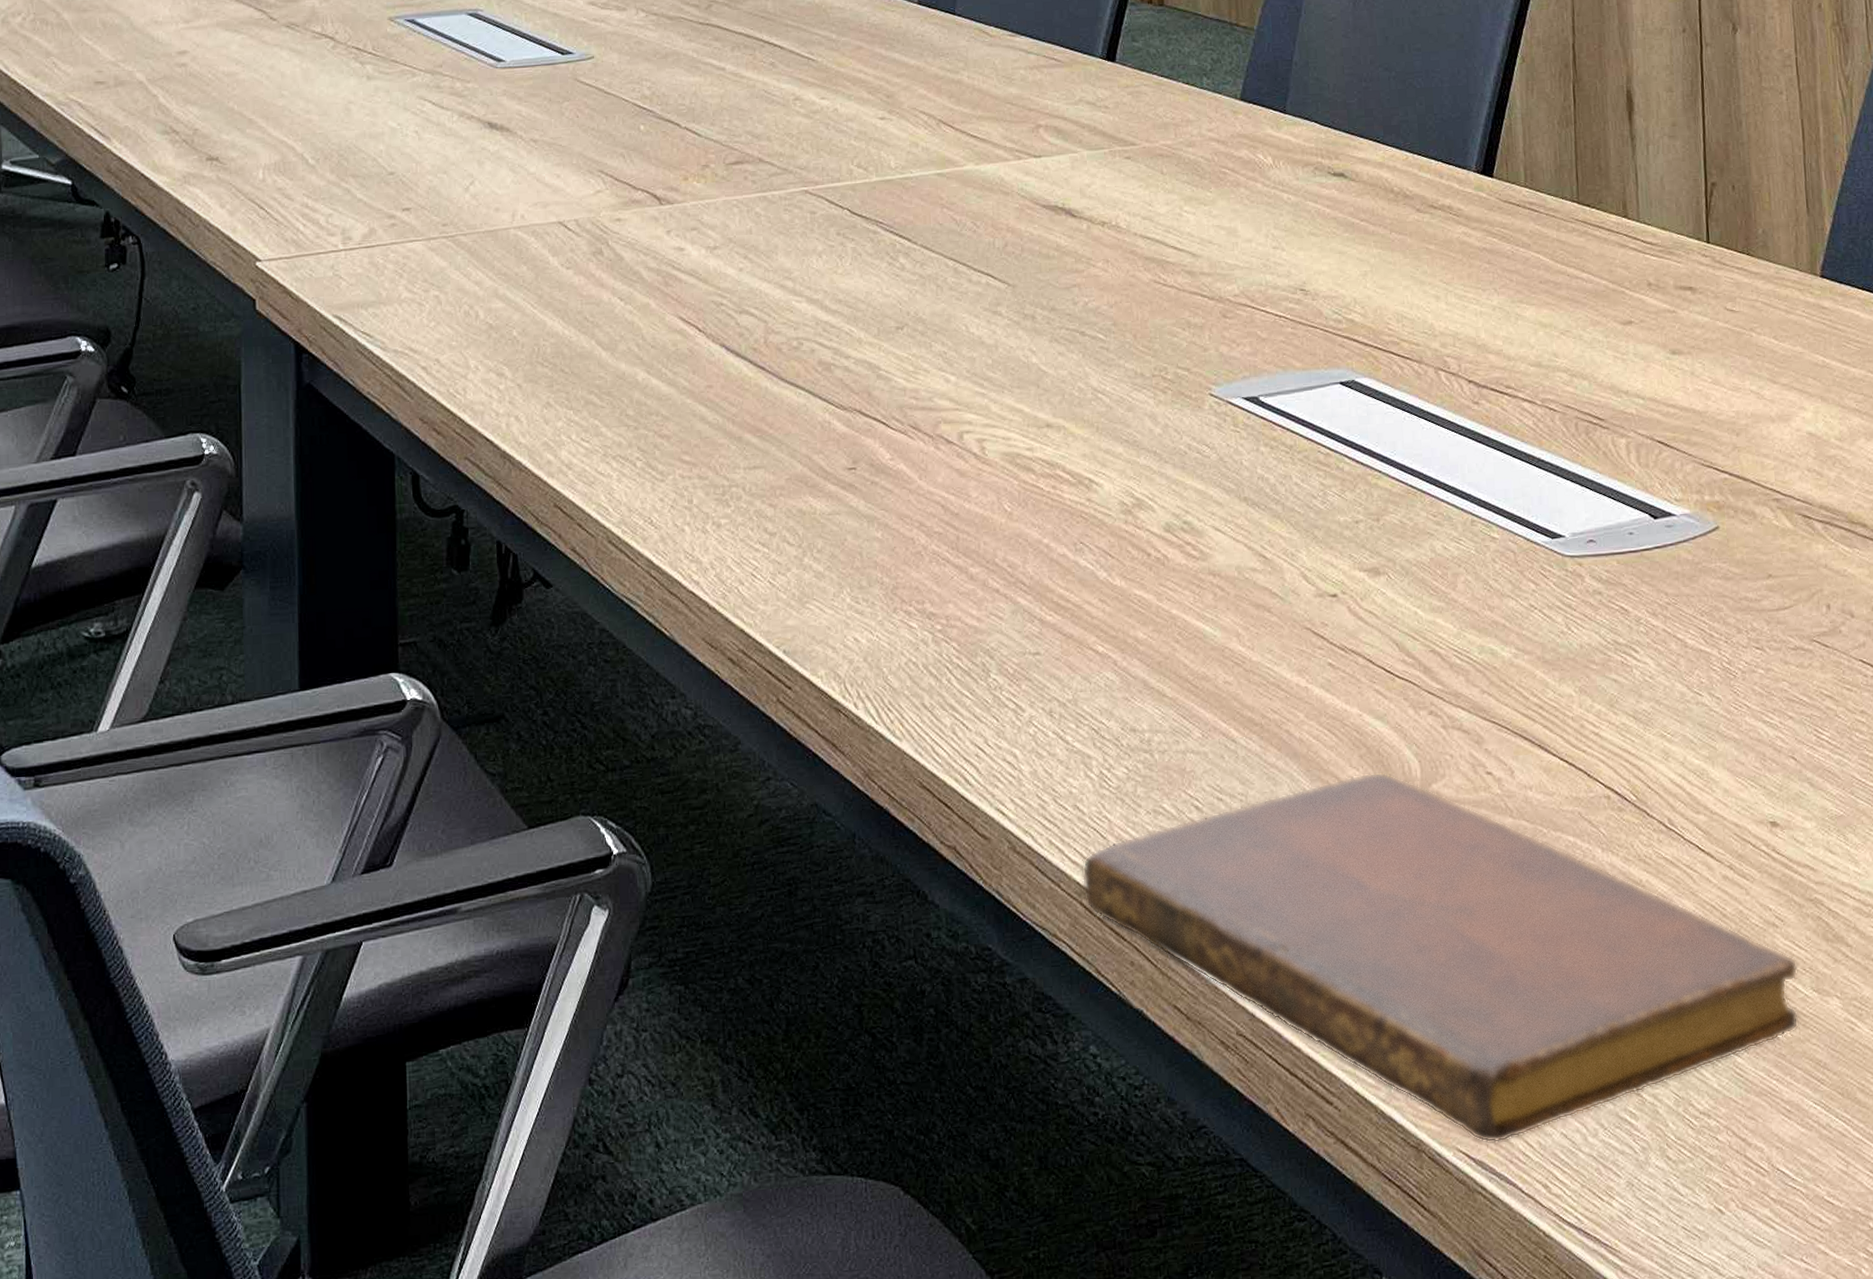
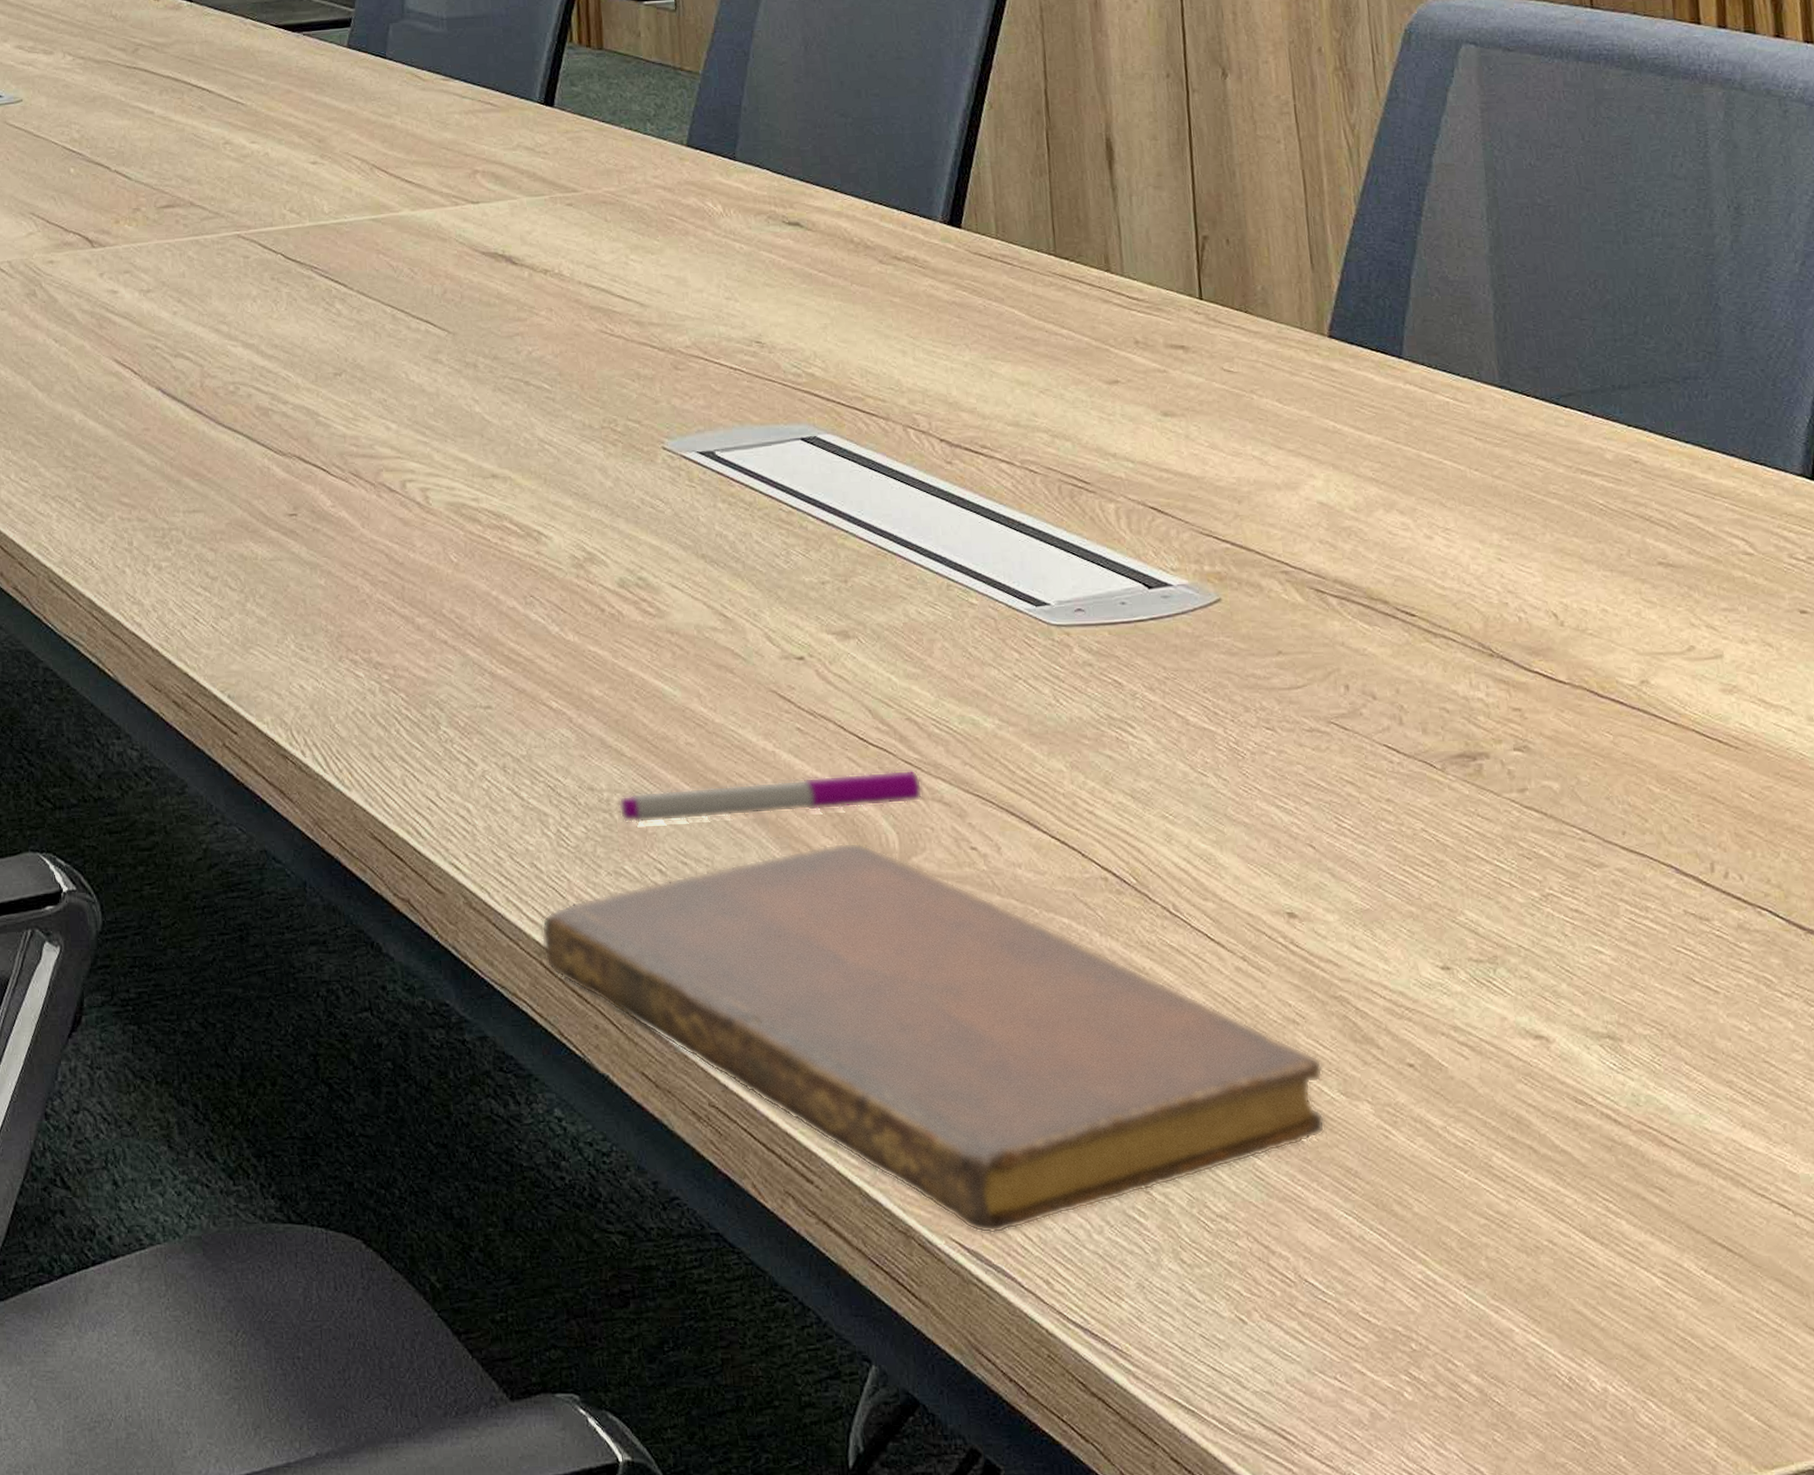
pen: none [1159,700,1444,763] -> present [619,770,923,824]

